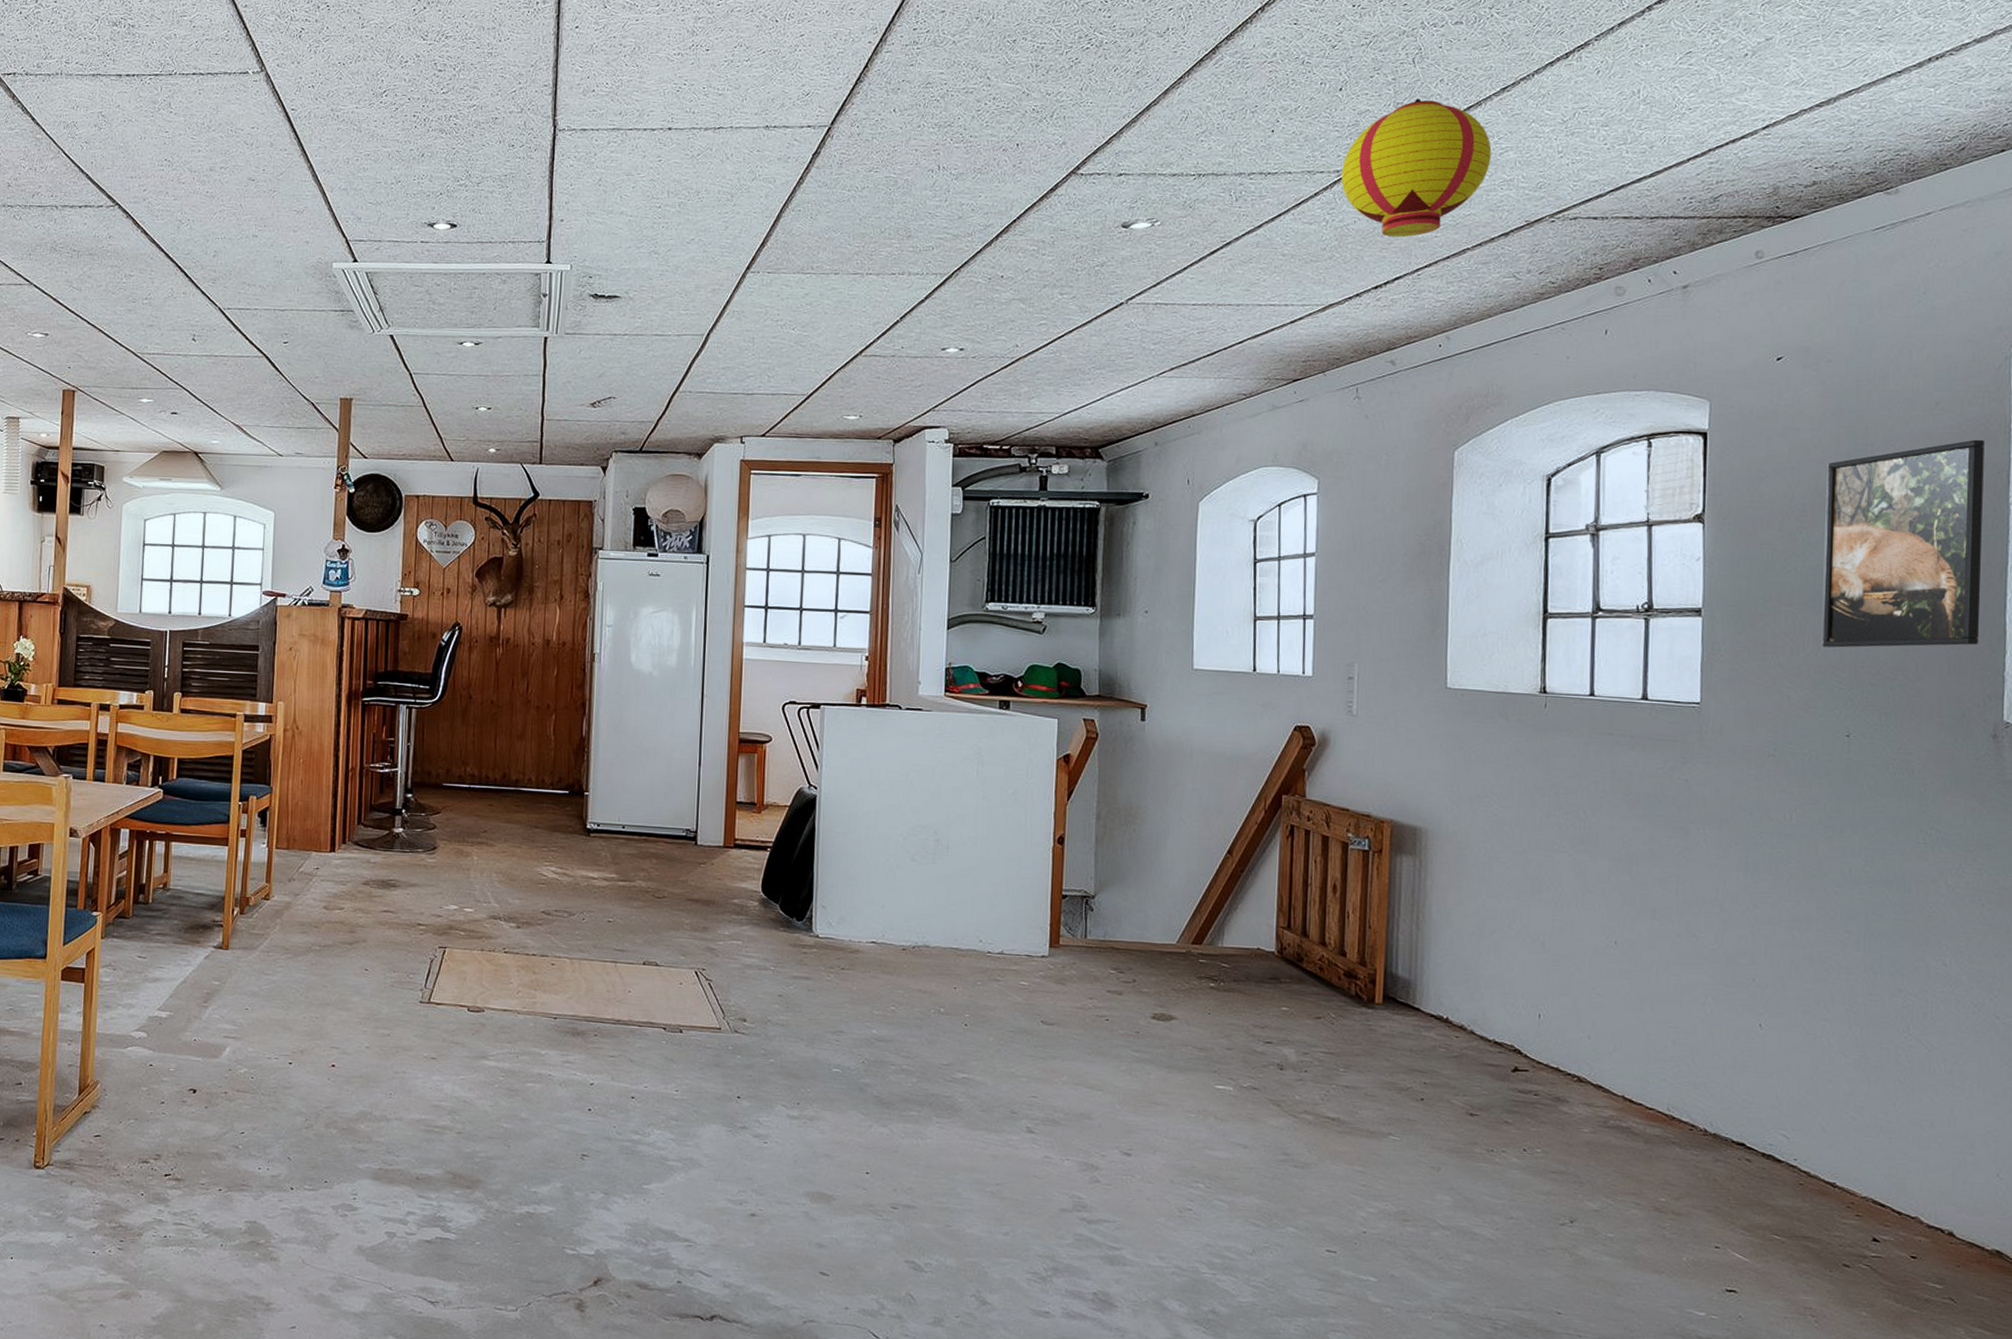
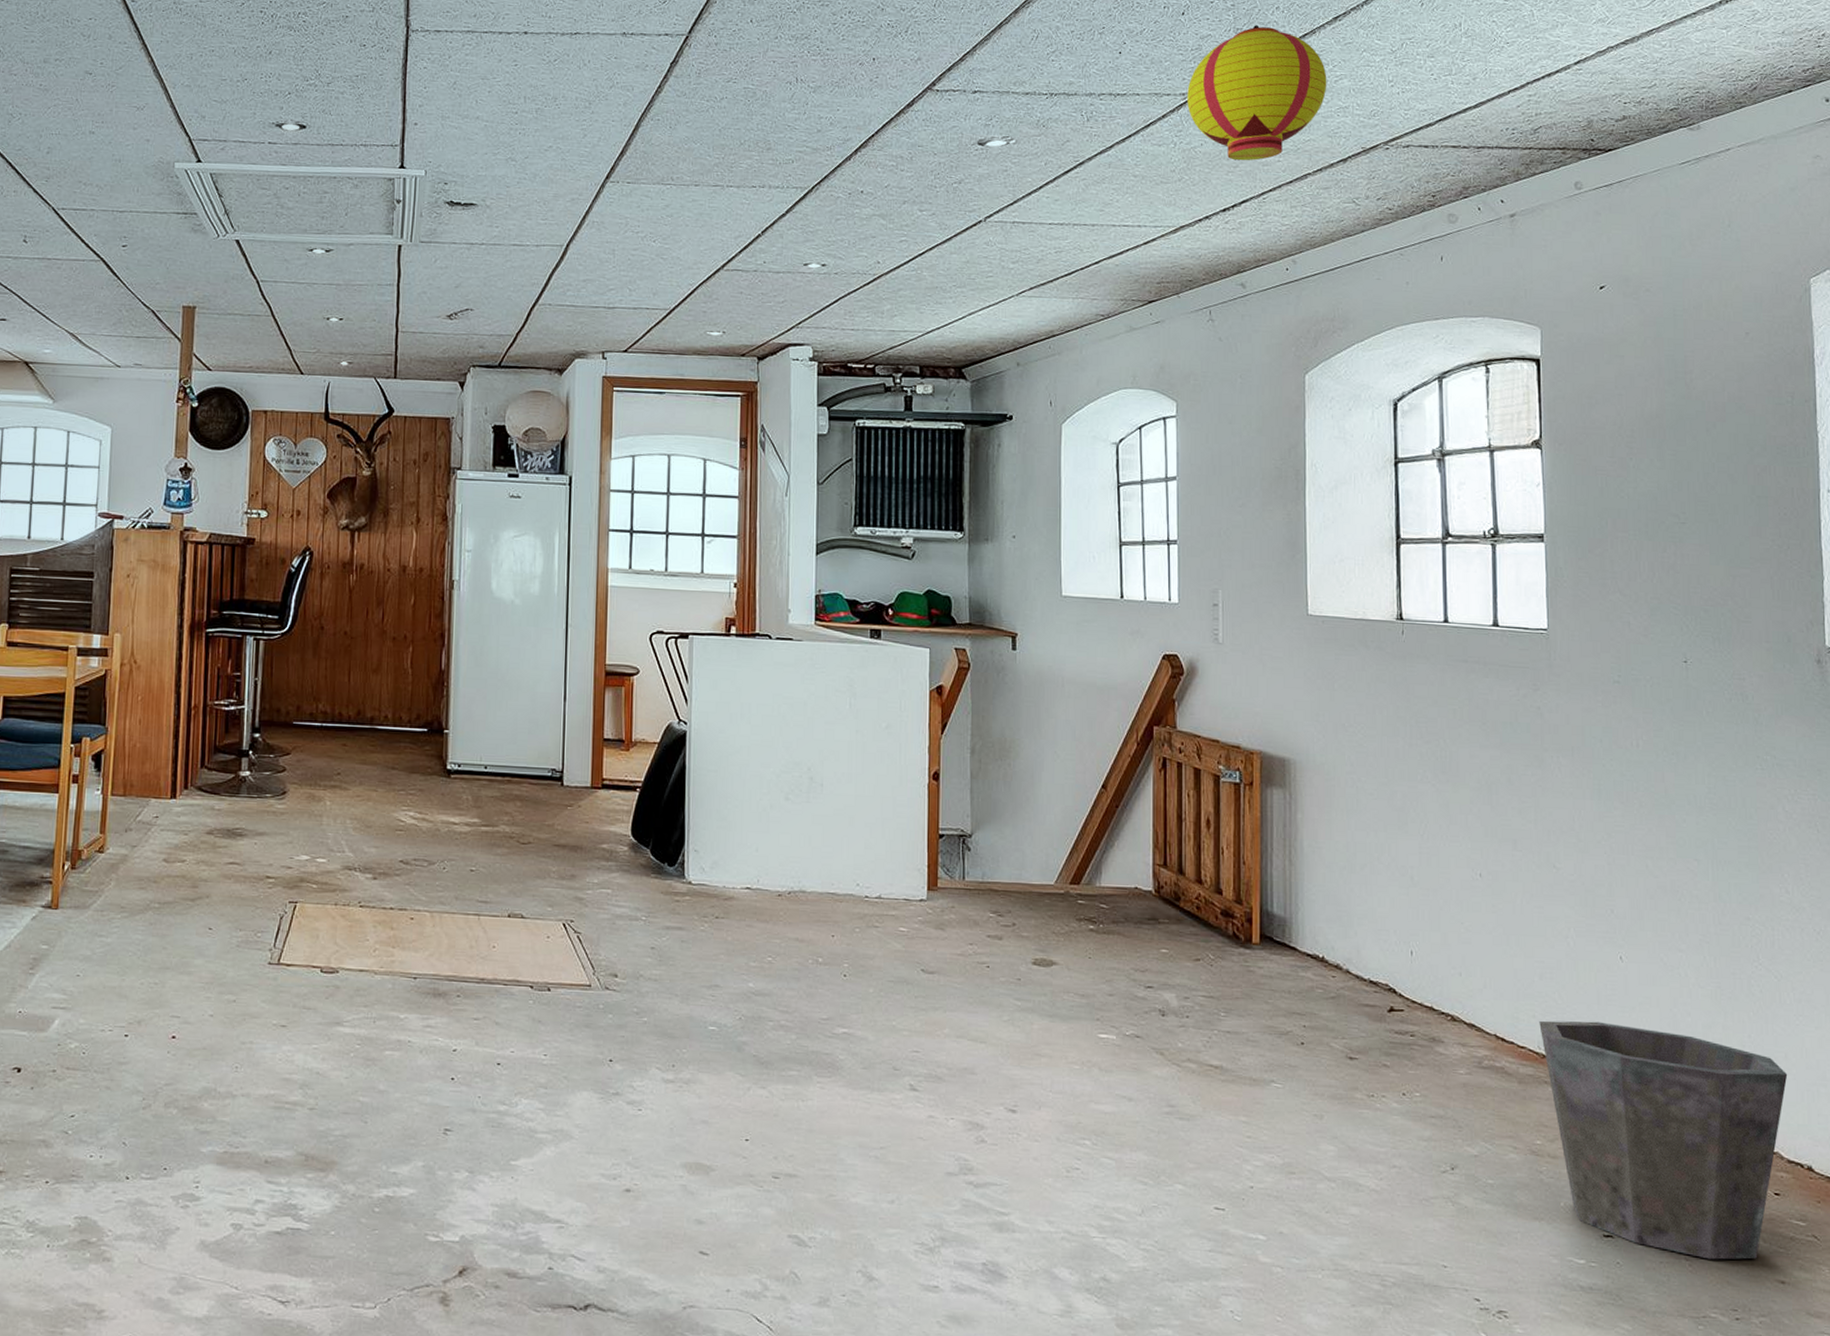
waste bin: none [1670,1084,1933,1318] -> present [1539,1020,1788,1260]
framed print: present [1822,439,1985,648] -> none [1651,368,1799,574]

